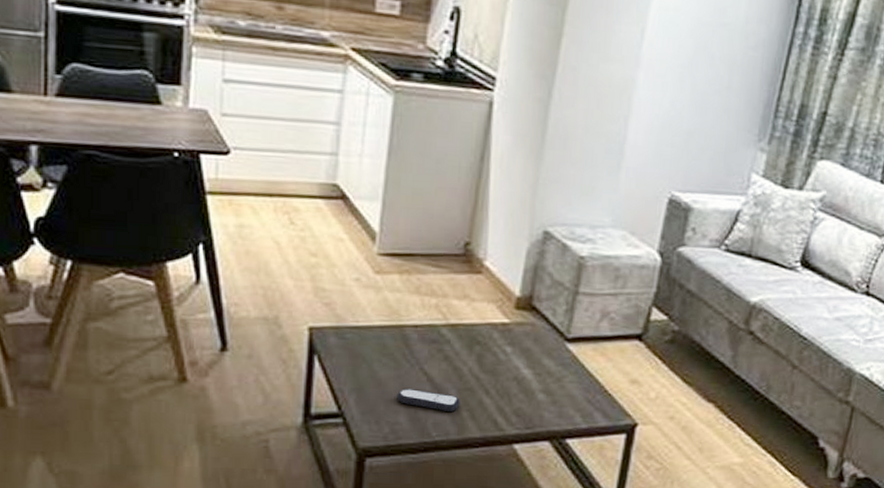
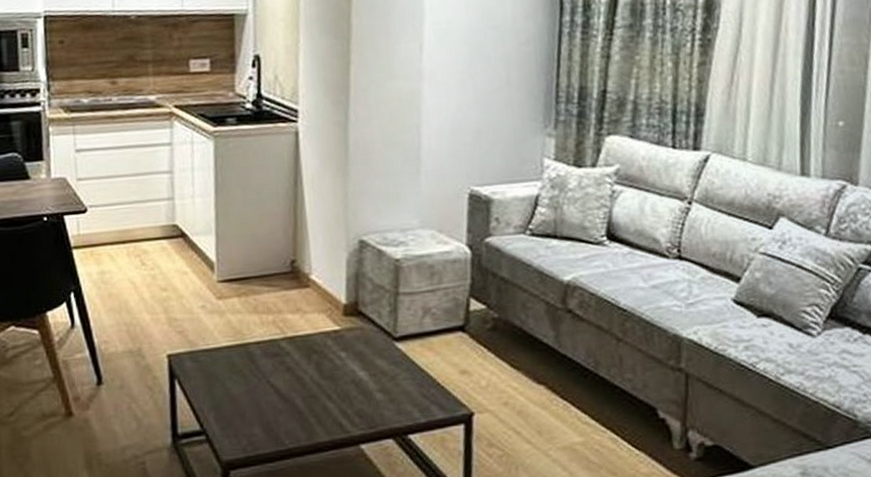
remote control: present [397,389,460,412] -> none [249,401,307,420]

